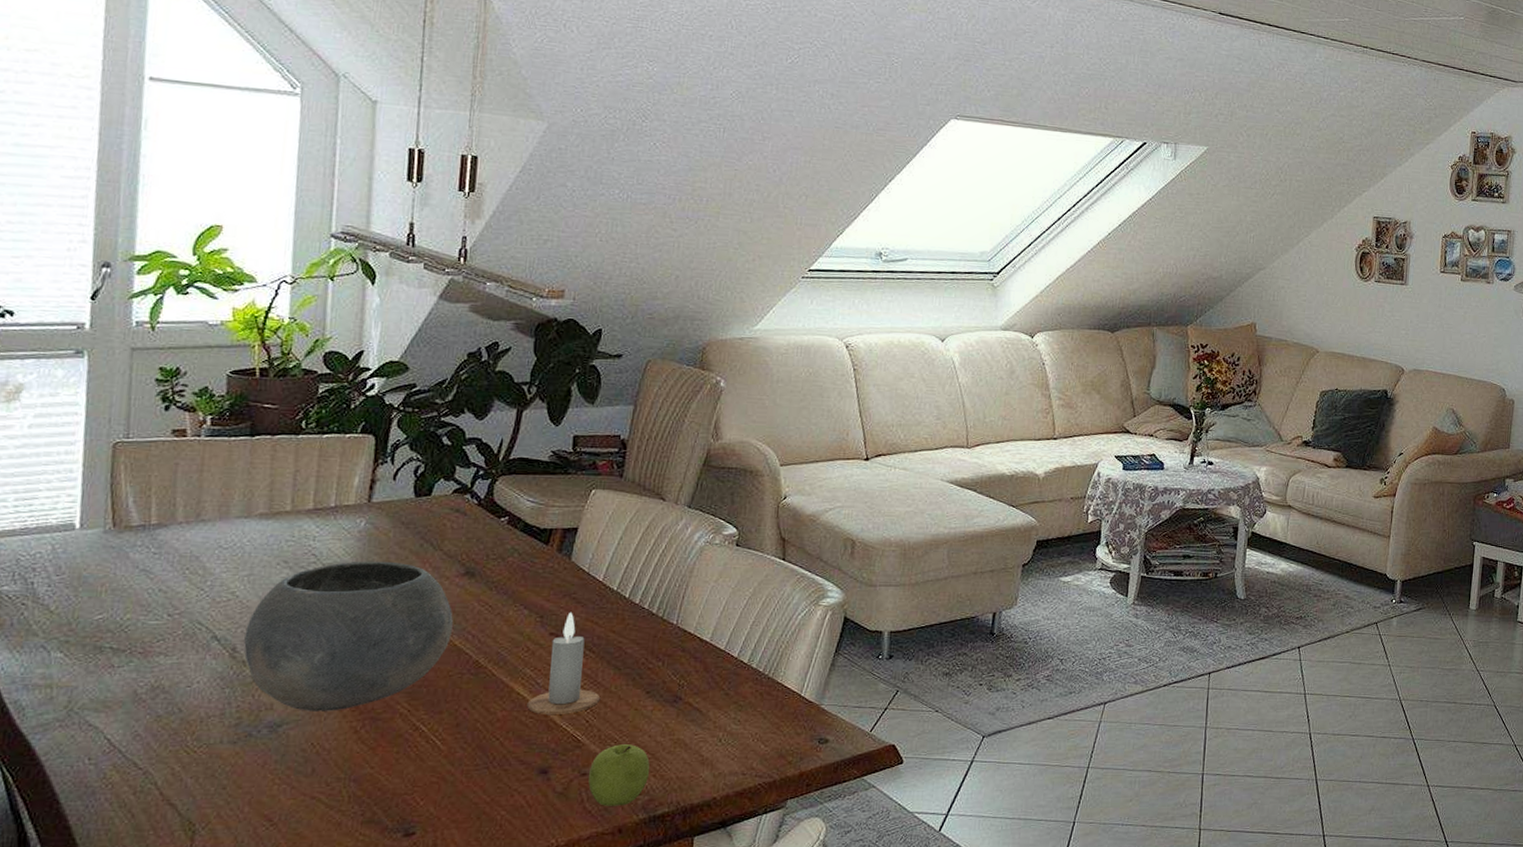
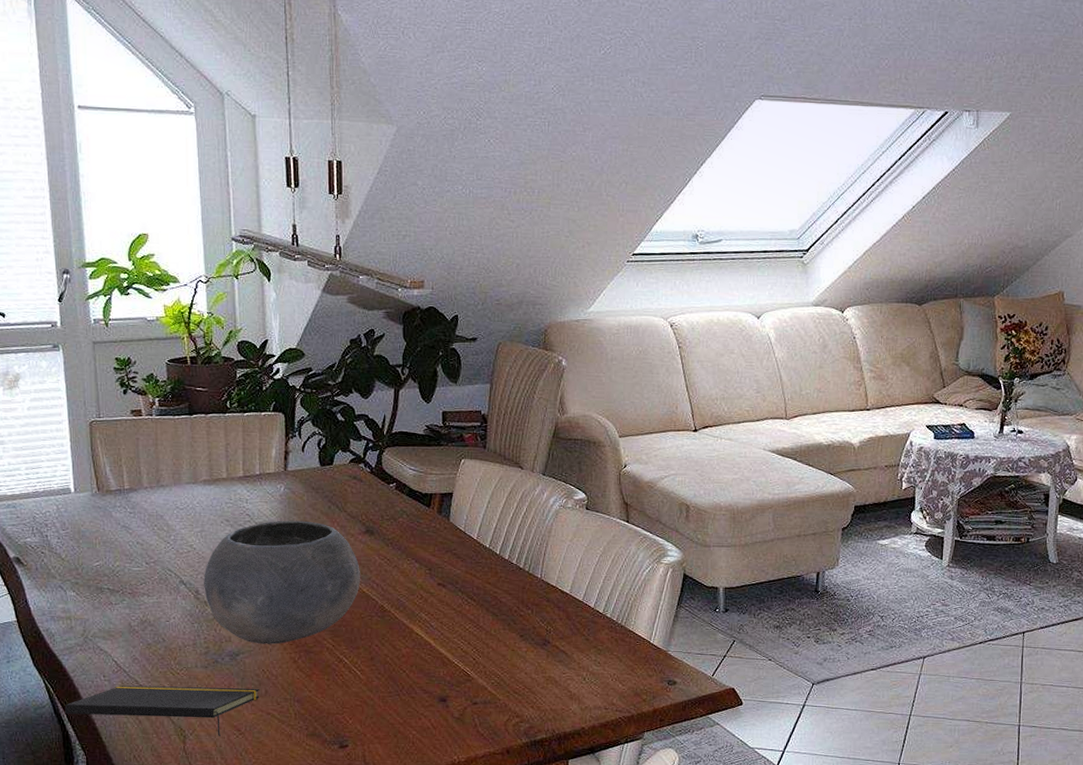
notepad: none [25,768,305,829] -> present [64,685,260,736]
candle: present [527,612,601,714] -> none [425,565,483,653]
fruit: present [588,744,650,806] -> none [479,679,529,731]

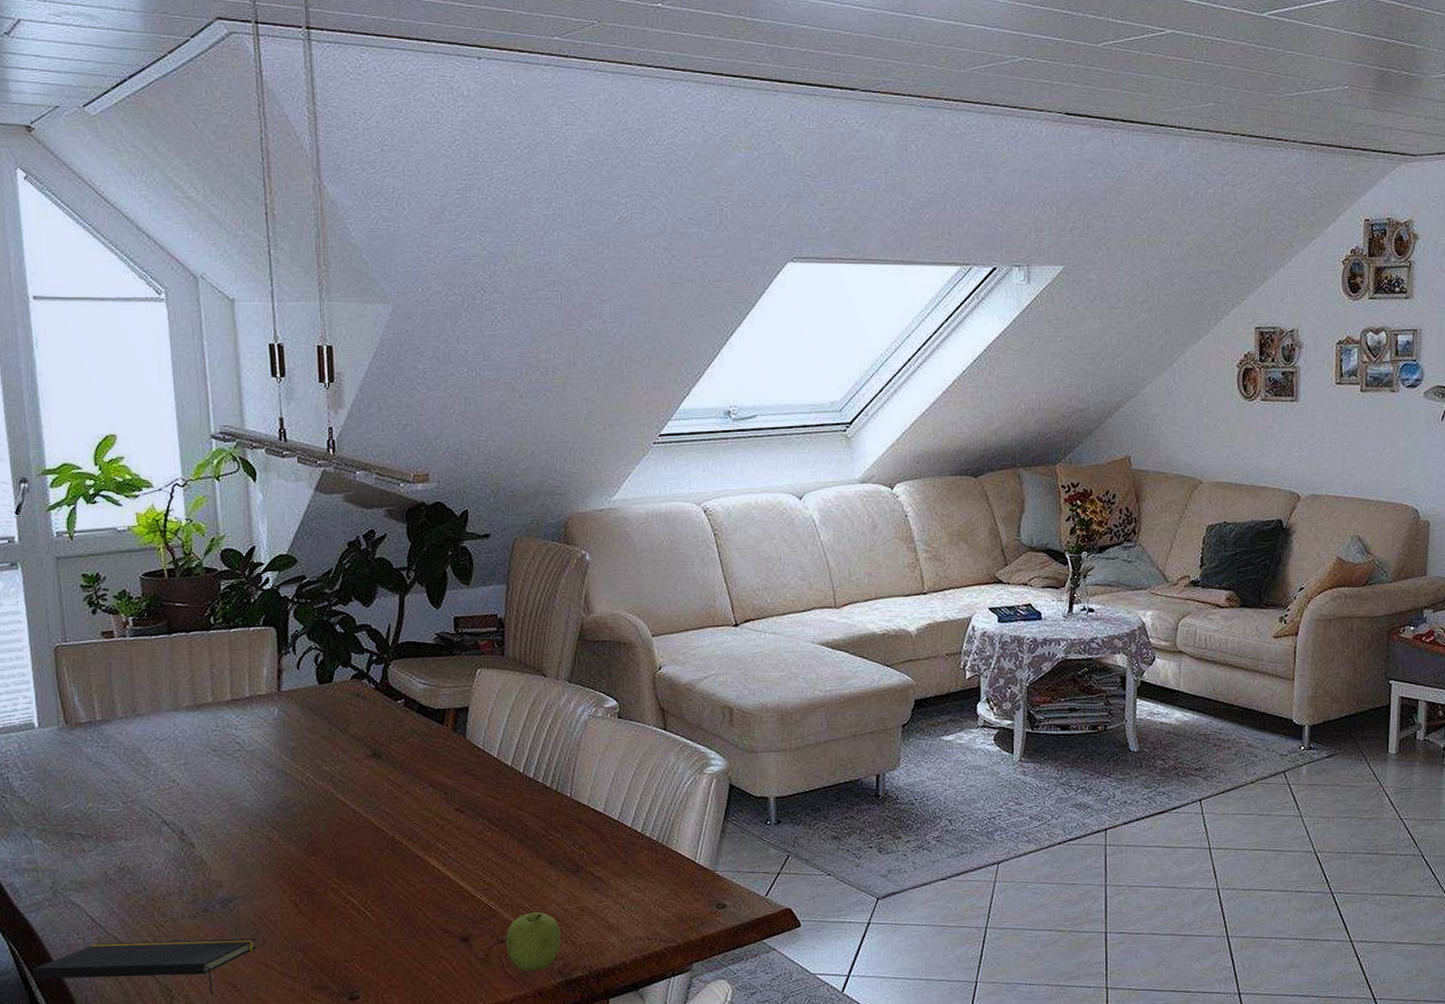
bowl: present [204,520,360,644] -> none [189,746,367,888]
fruit: none [479,679,529,731] -> present [506,912,562,971]

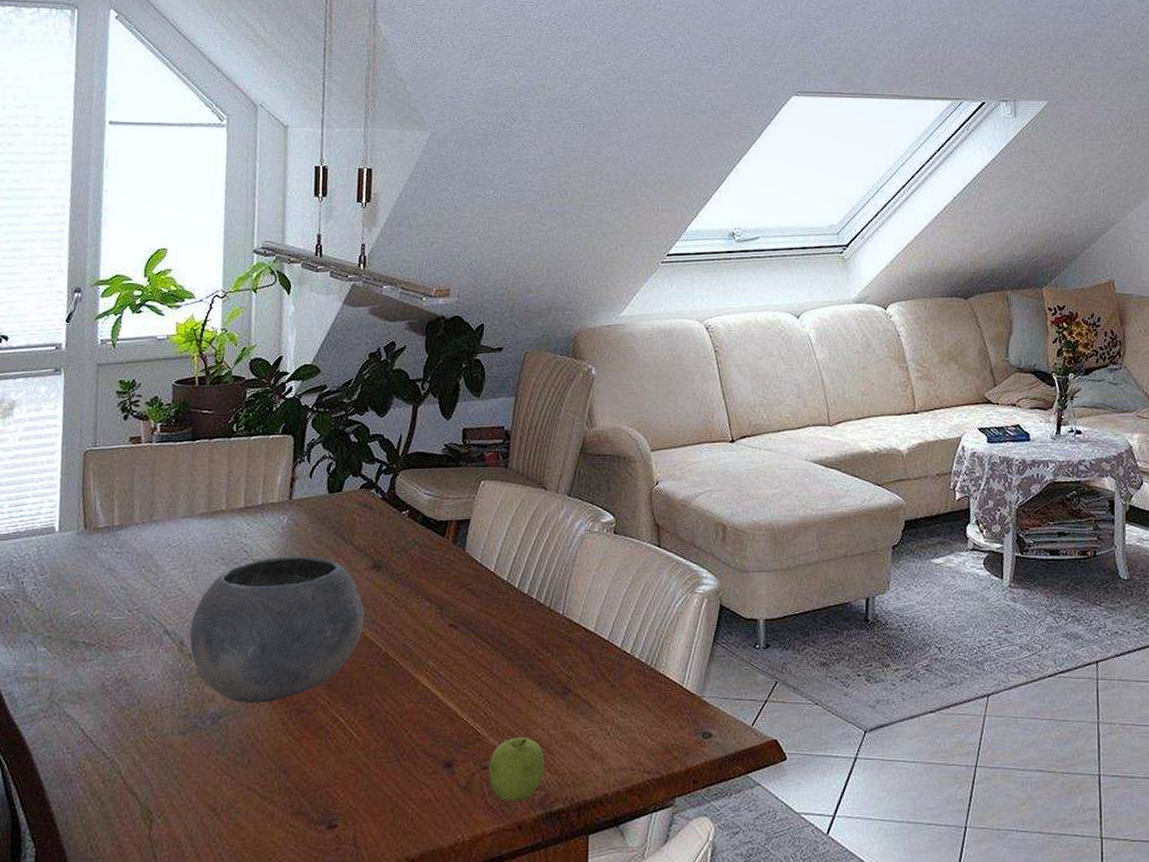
notepad: present [32,939,257,995] -> none [17,758,242,819]
bowl: none [189,746,367,888] -> present [190,556,364,703]

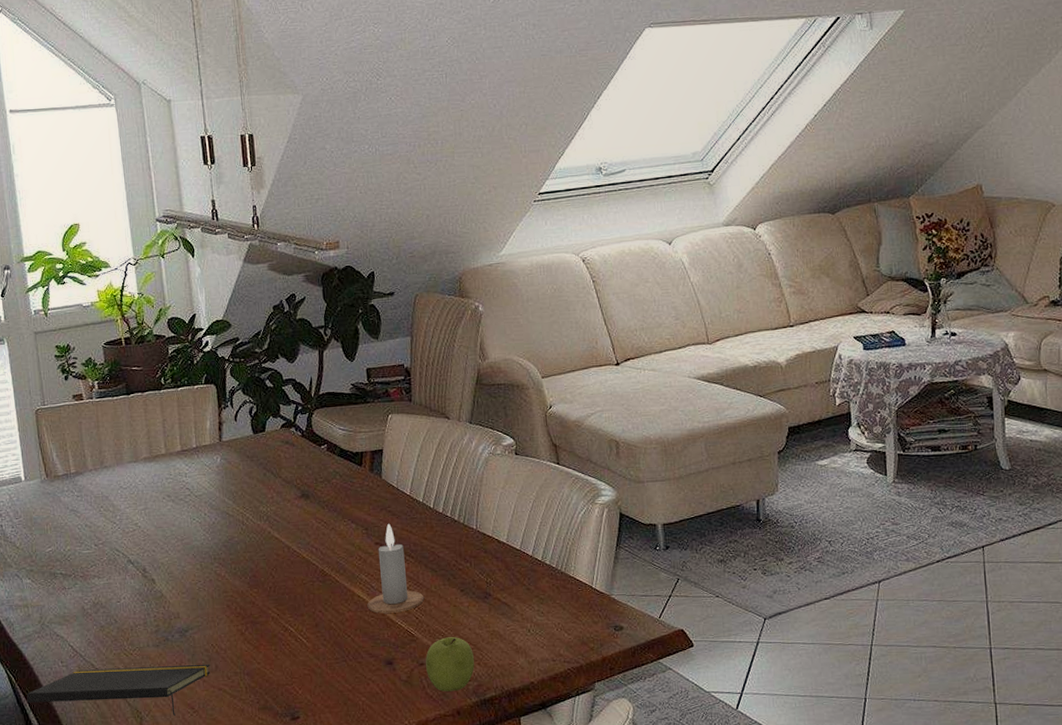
notepad: none [17,758,242,819] -> present [26,665,210,716]
bowl: present [190,556,364,703] -> none [150,490,300,618]
candle: none [431,603,497,706] -> present [367,523,425,613]

